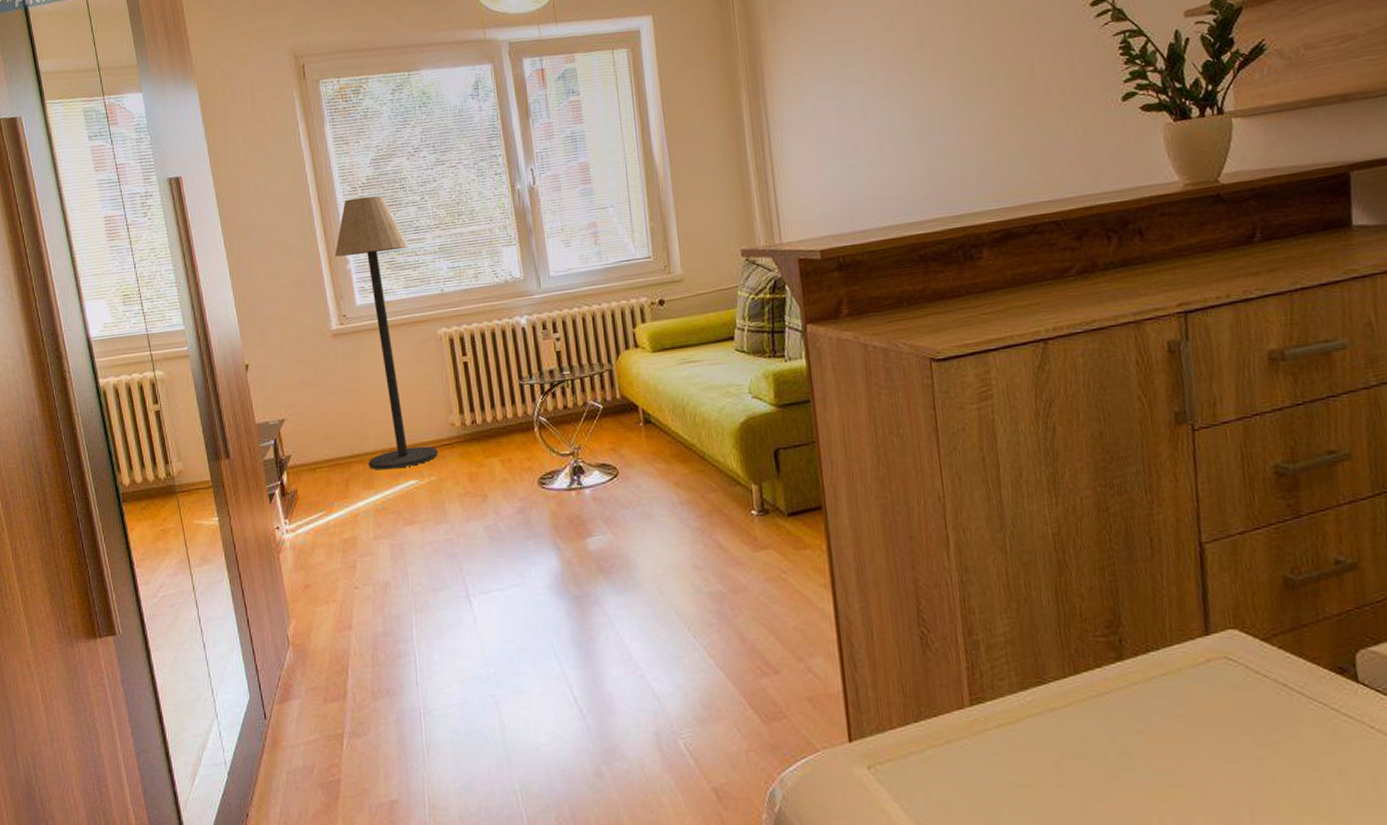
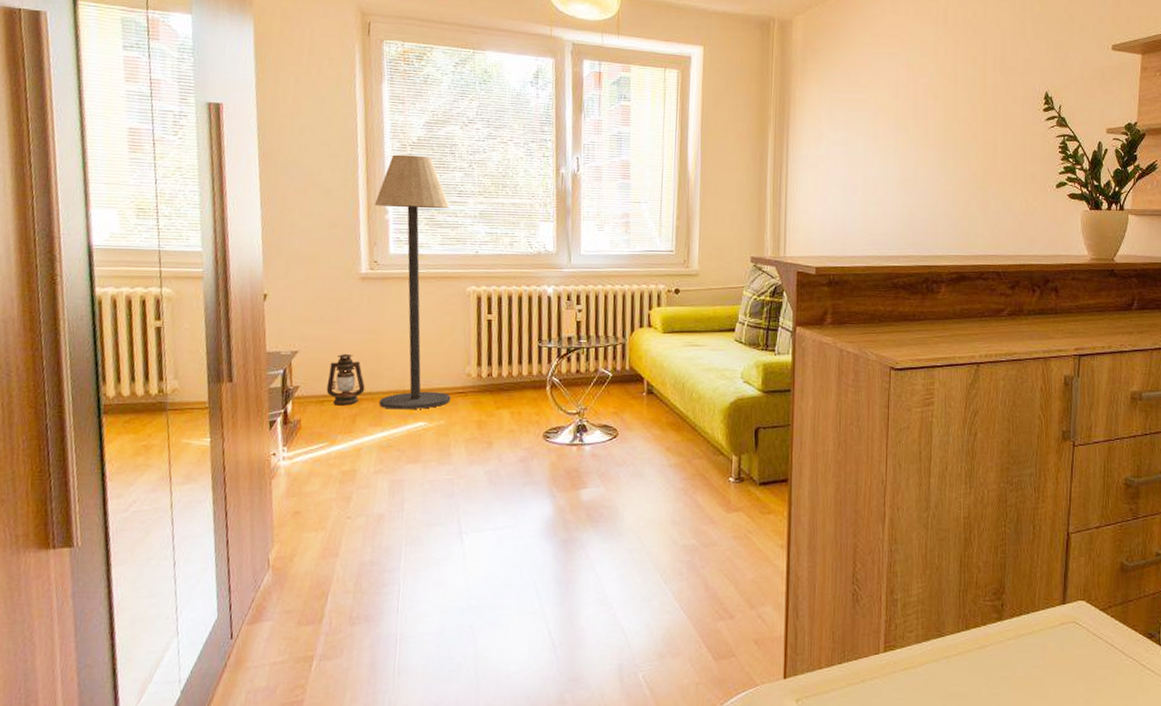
lantern: none [316,416,353,472] -> present [326,353,365,406]

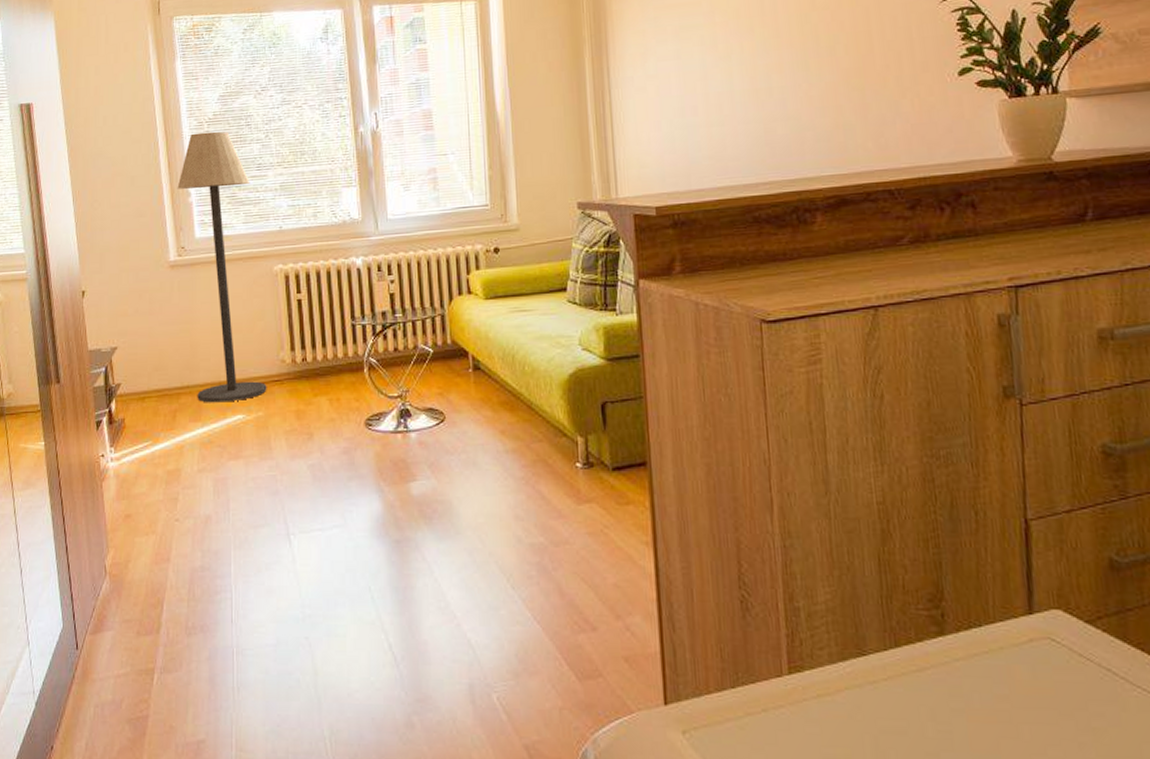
lantern: present [326,353,365,406] -> none [146,346,183,402]

